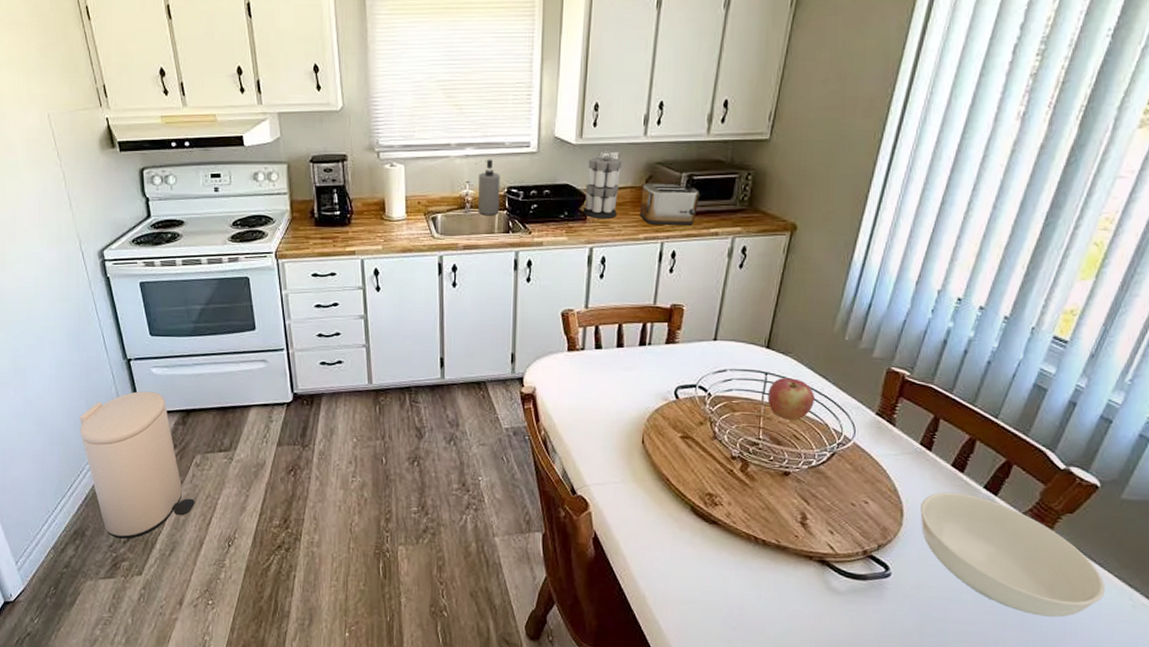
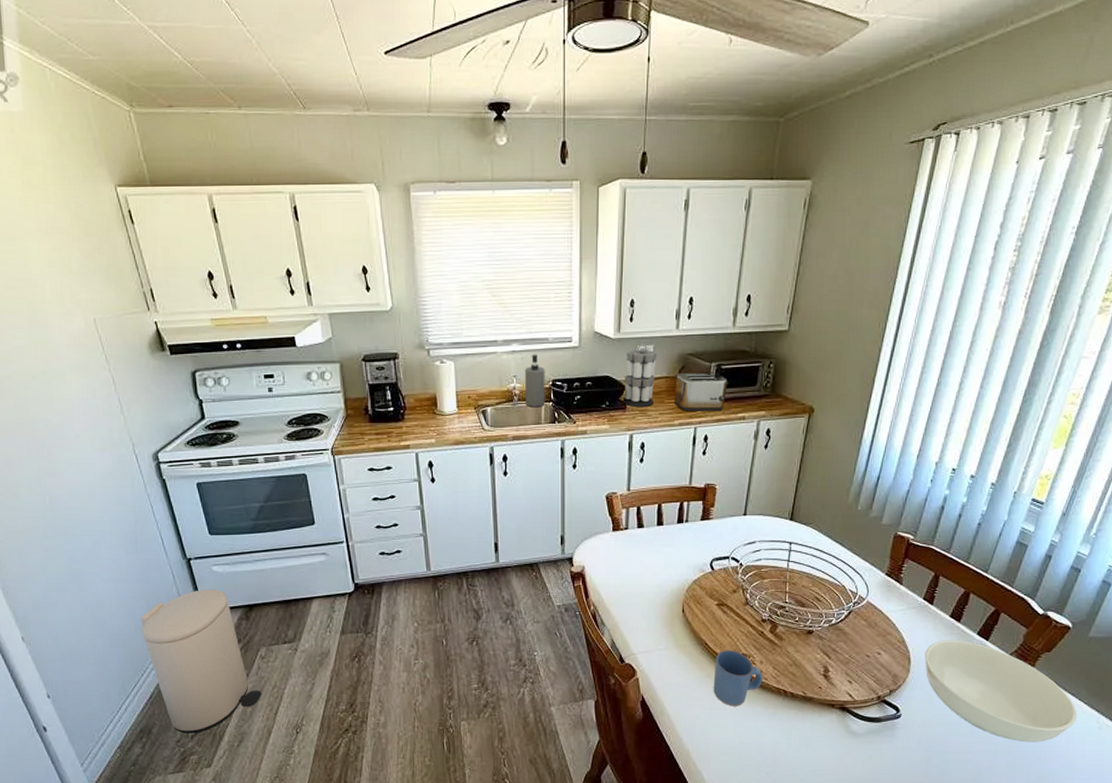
mug: none [674,488,731,551] -> present [713,650,763,706]
apple: present [767,378,815,420] -> none [792,546,833,584]

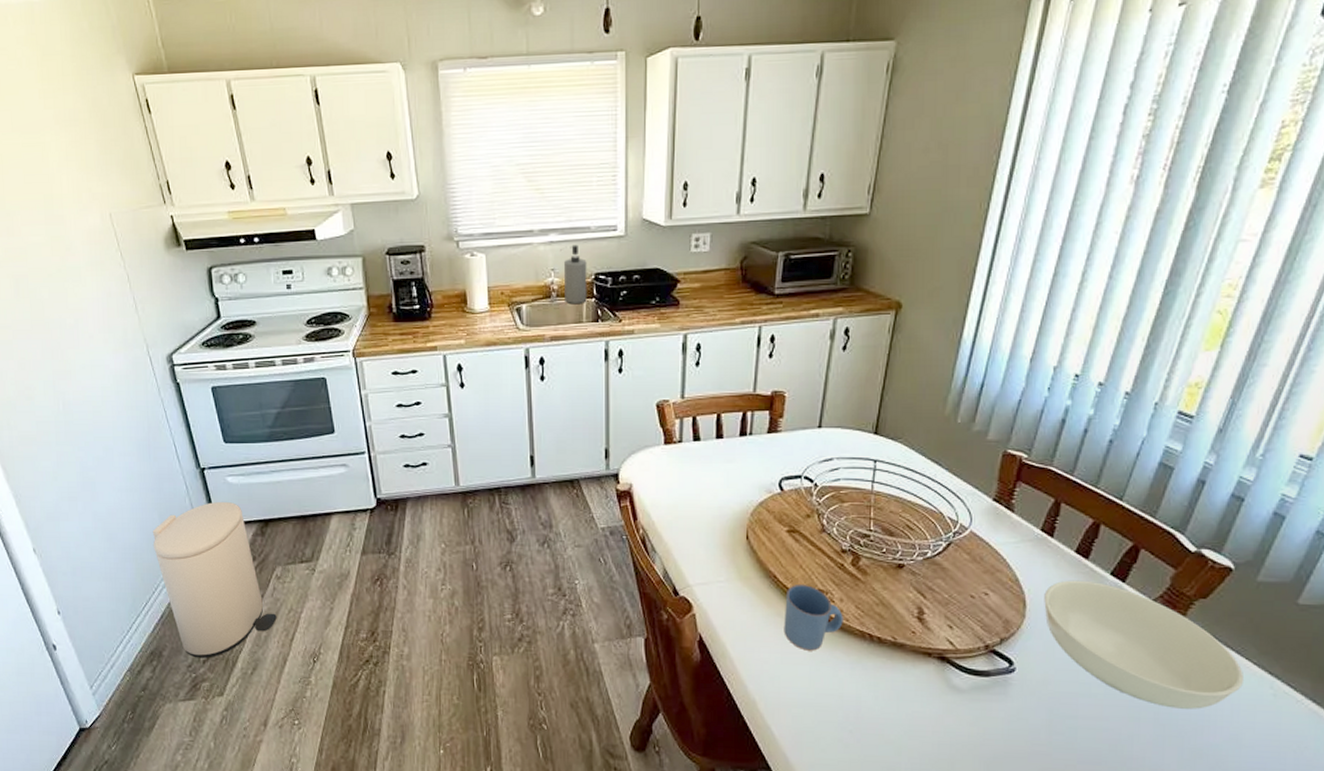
spice rack: present [622,344,658,408] -> none [675,232,715,304]
toaster: present [674,372,729,411] -> none [734,263,799,308]

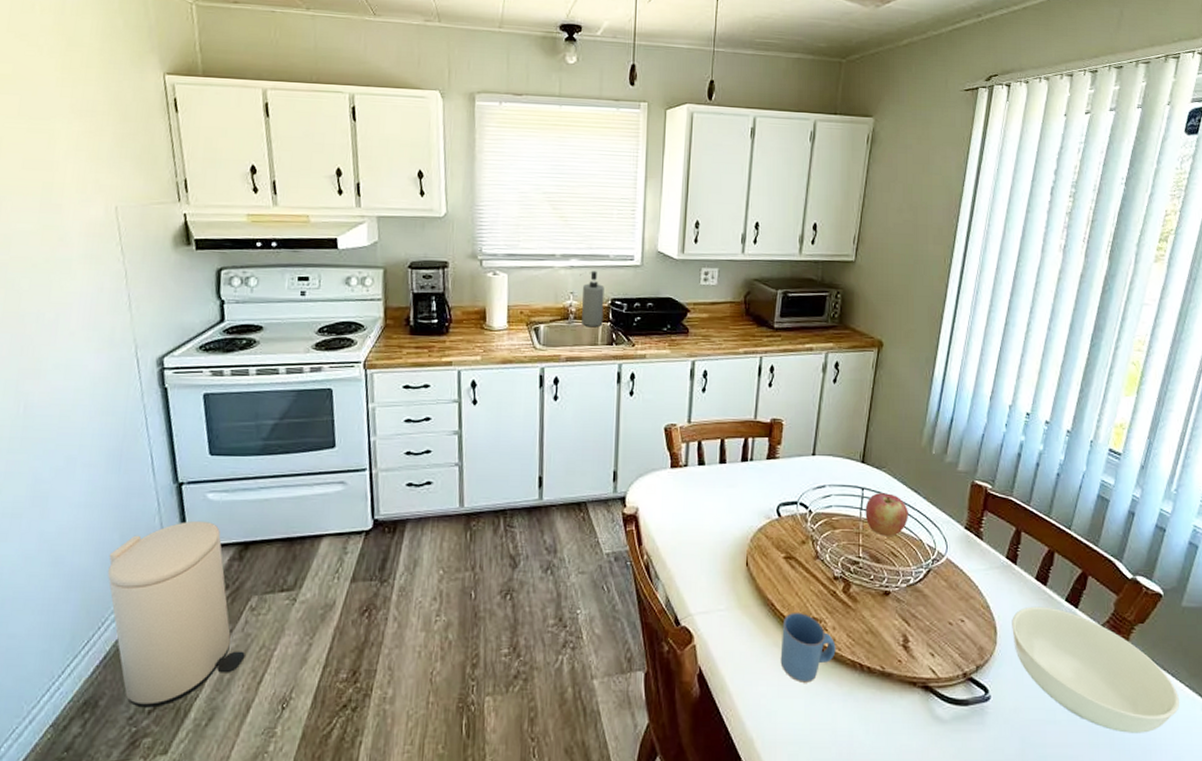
apple: none [877,465,927,509] -> present [865,493,908,536]

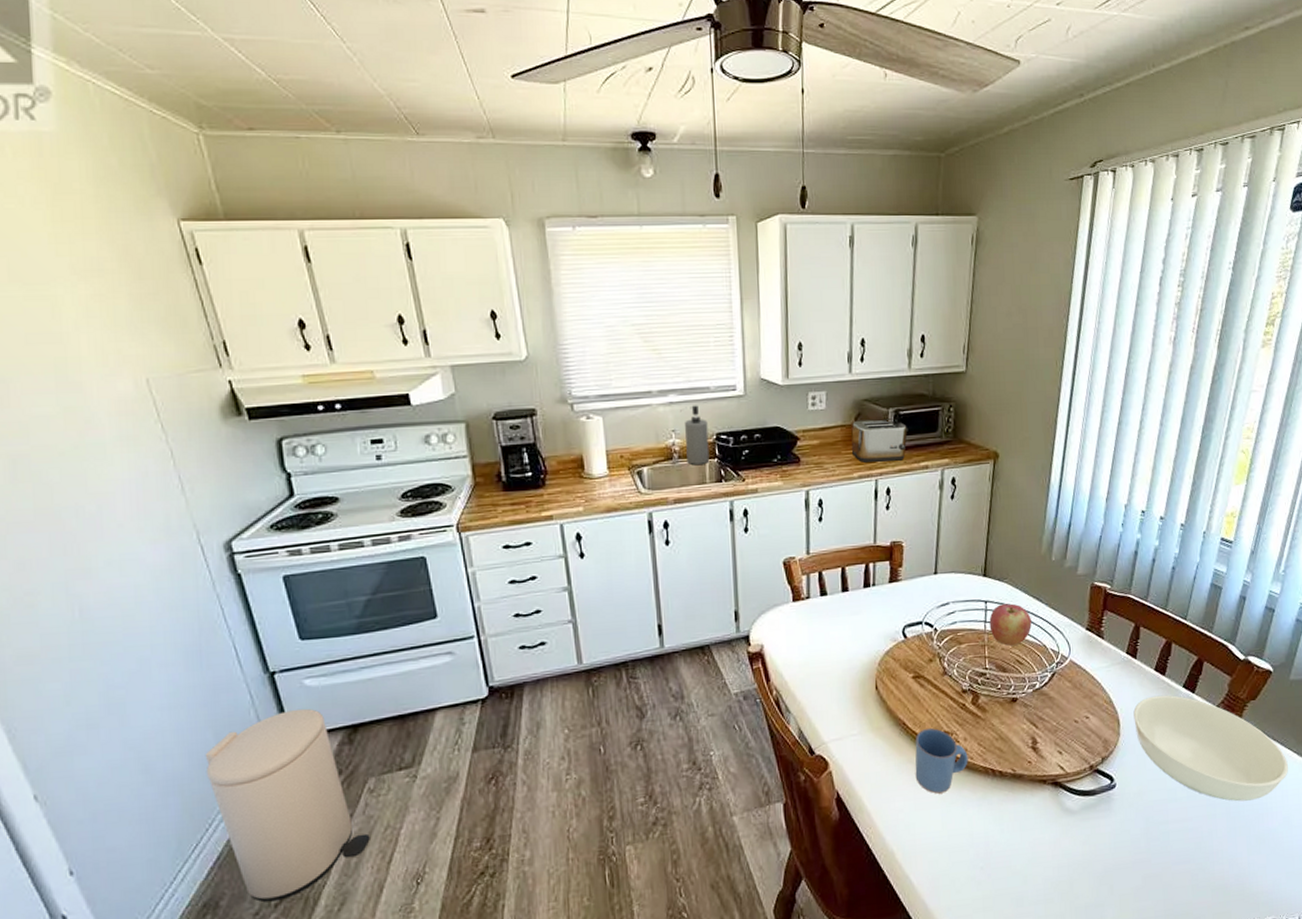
toaster: none [738,298,795,341] -> present [851,418,909,462]

